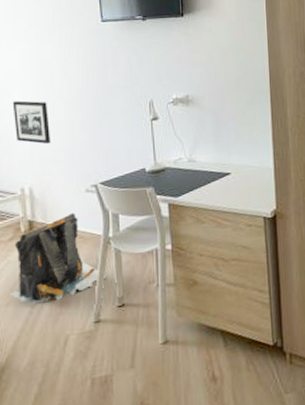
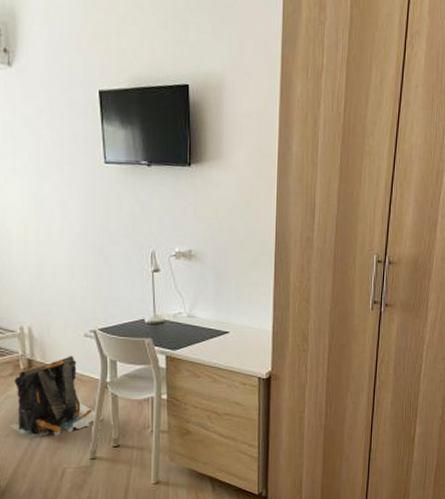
picture frame: present [12,100,52,145] -> none [11,238,51,286]

